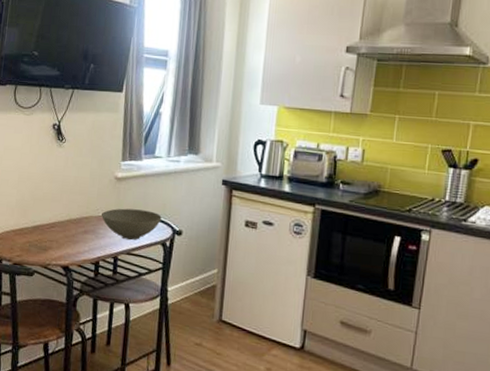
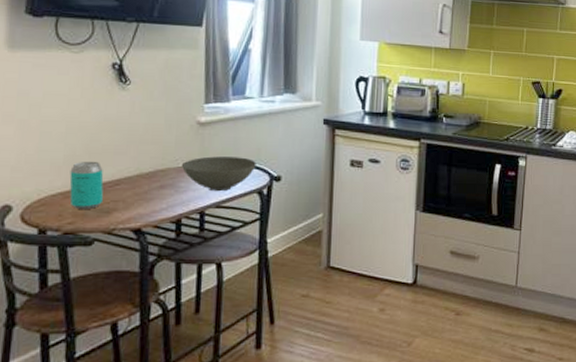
beverage can: none [19,205,43,246] -> present [69,161,104,210]

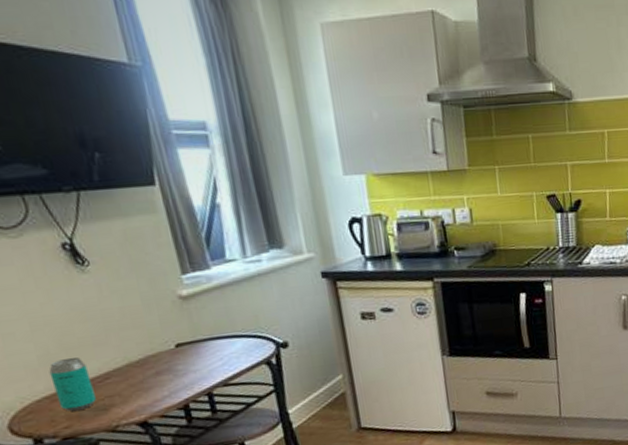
bowl: present [182,156,256,192] -> none [174,327,258,370]

